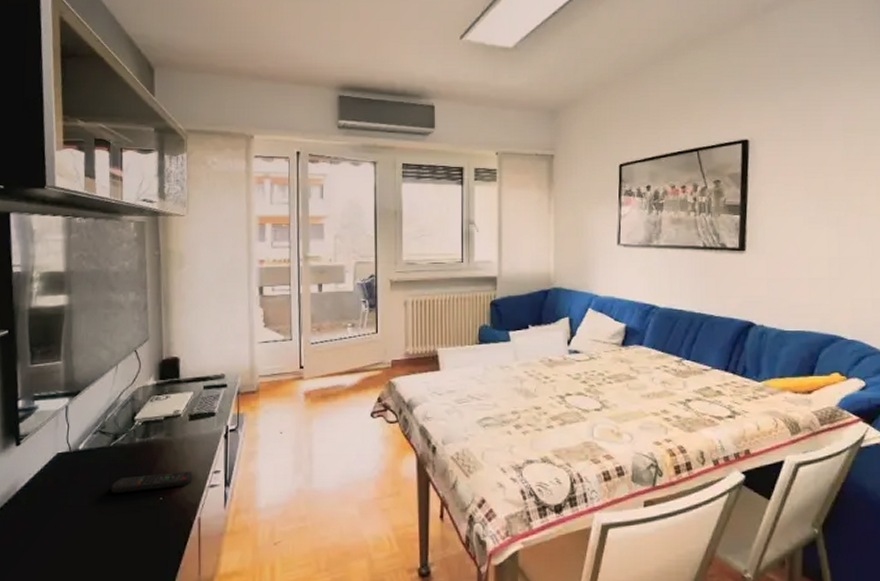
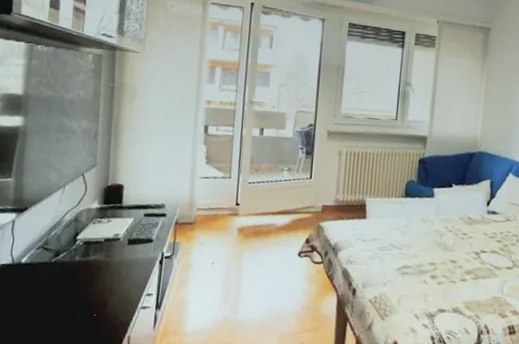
remote control: present [111,471,193,494] -> none [48,291,127,307]

